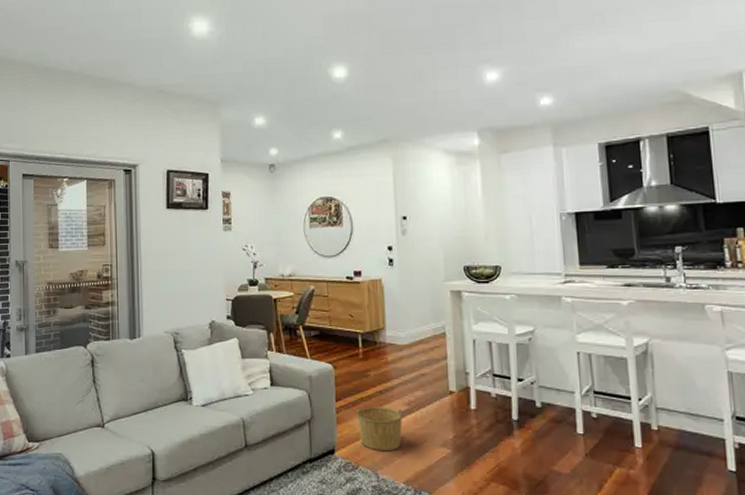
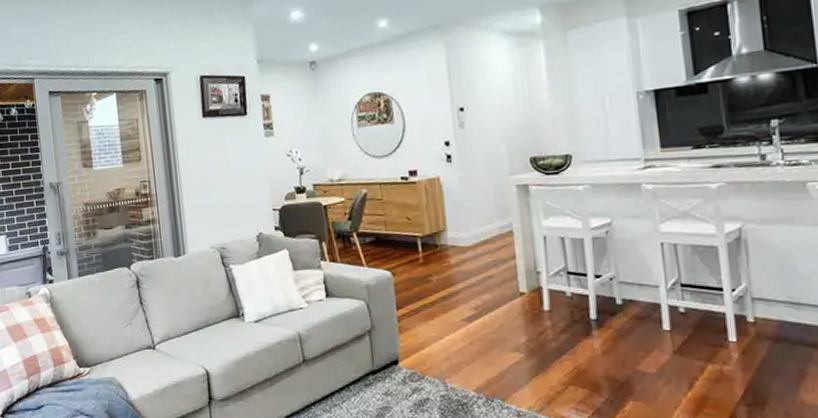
basket: present [355,407,403,452] -> none [418,313,470,360]

